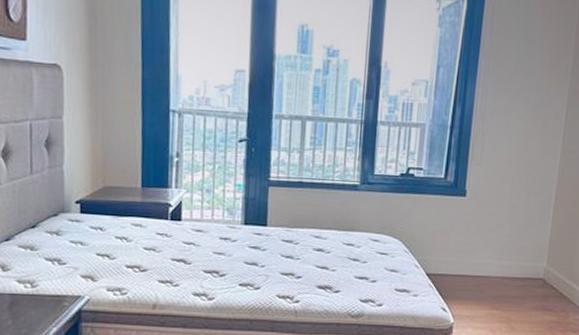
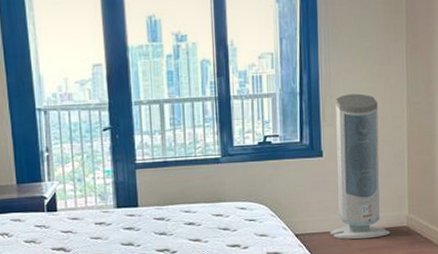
air purifier: none [462,134,531,287] -> present [329,94,390,240]

